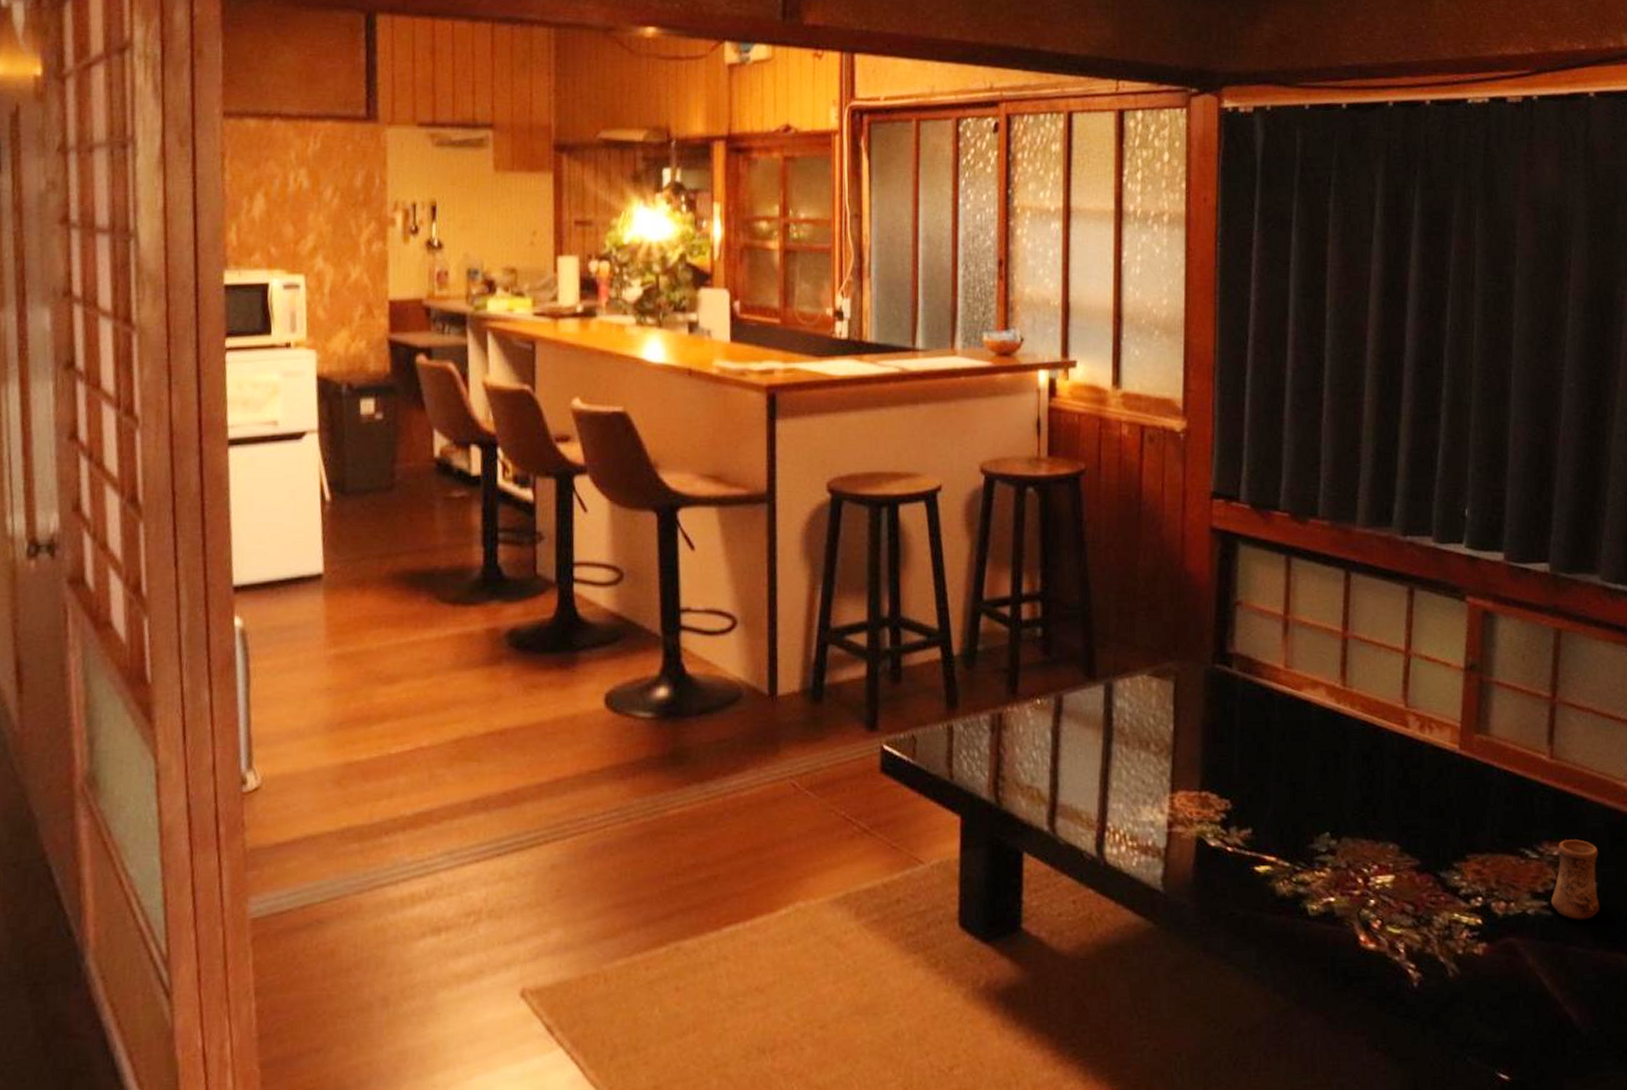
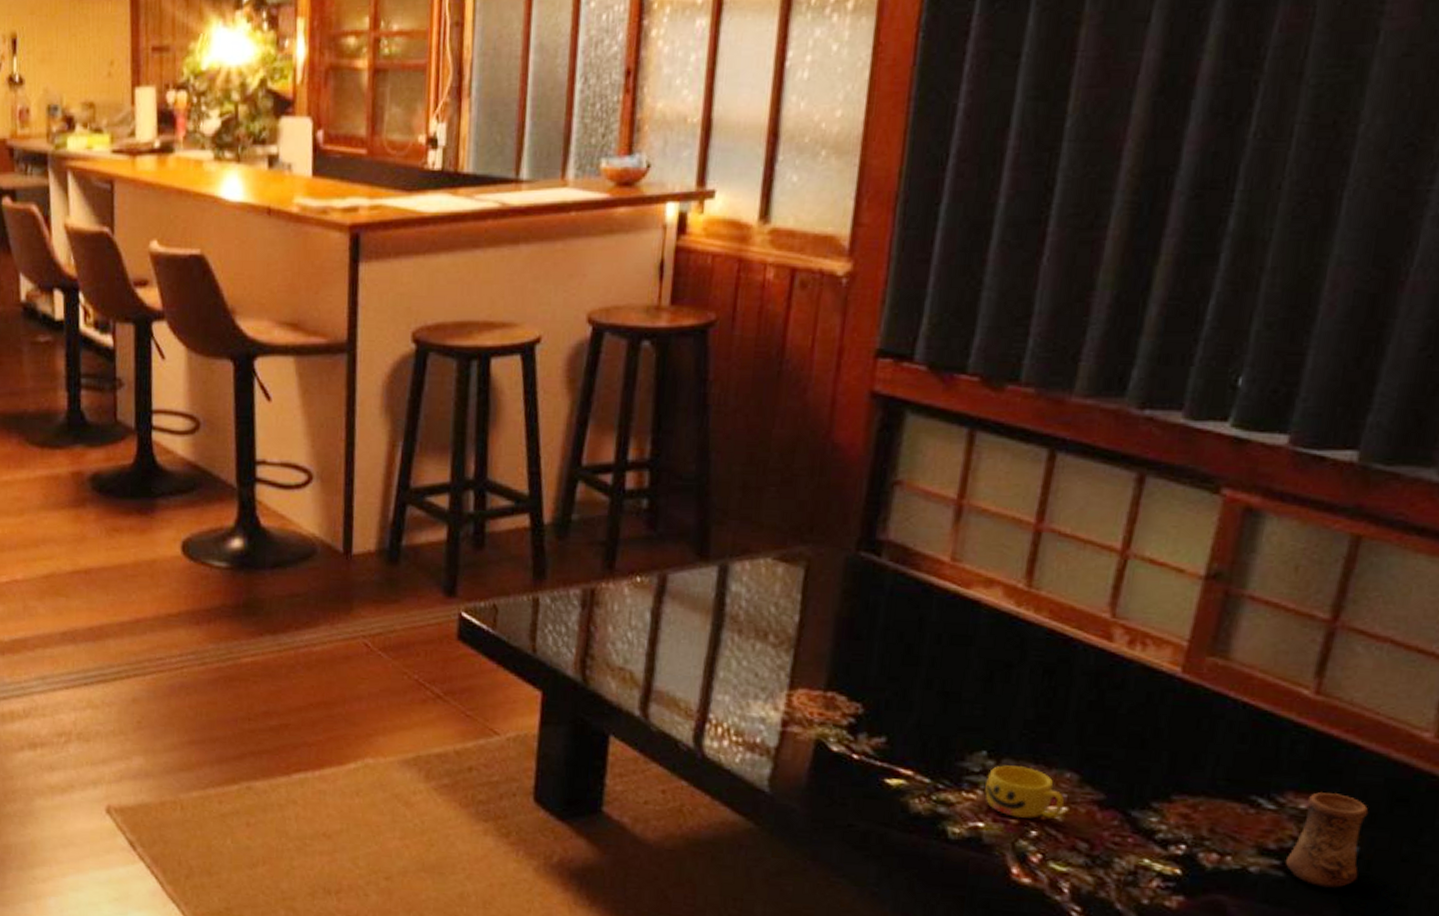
cup: none [1332,842,1392,889] -> present [985,765,1065,819]

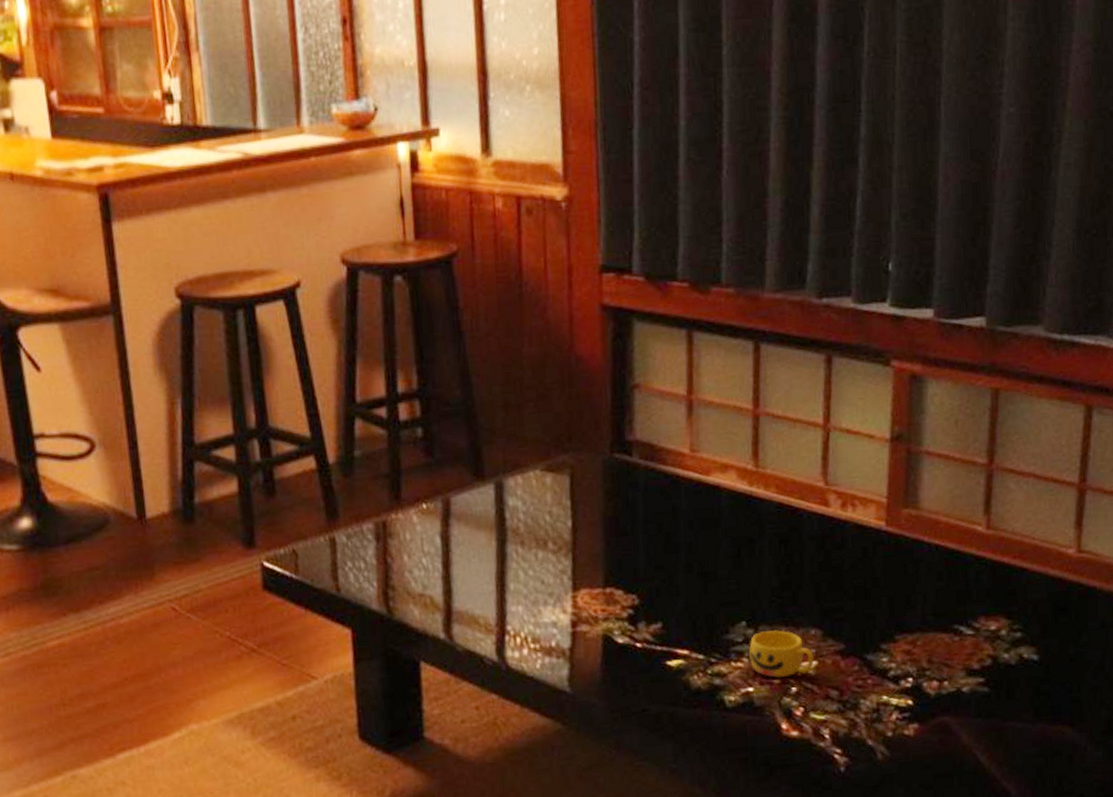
cup: present [1285,792,1369,888] -> none [987,612,1041,695]

